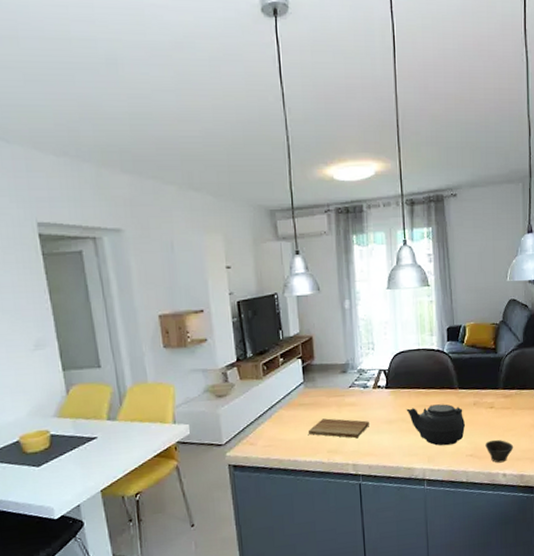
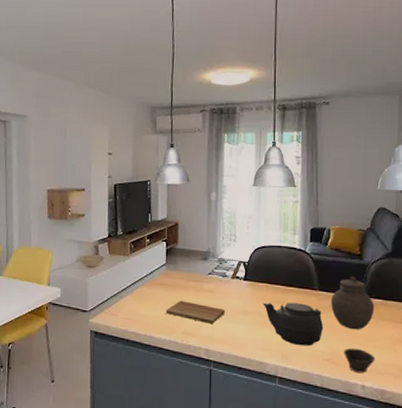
jar: none [471,370,511,423] -> present [331,276,375,330]

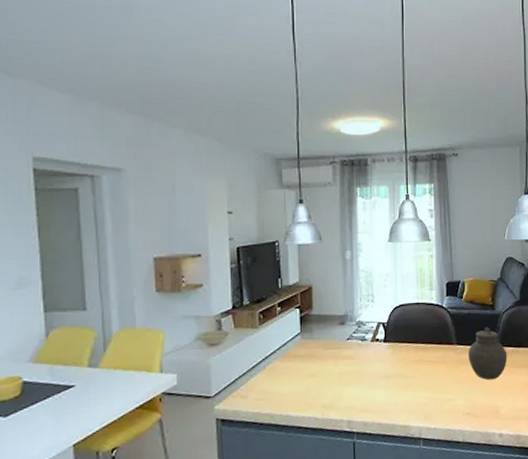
cutting board: present [166,301,225,324] -> none [303,371,366,393]
teapot: present [263,302,324,346] -> none [404,359,463,403]
cup: present [344,348,376,374] -> none [482,397,510,423]

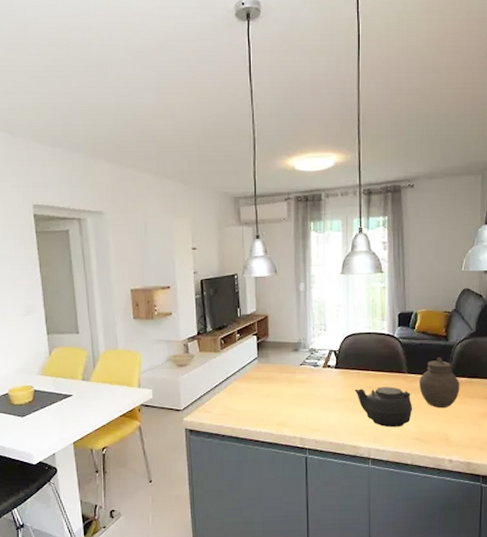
teapot: none [404,359,463,403] -> present [354,387,413,428]

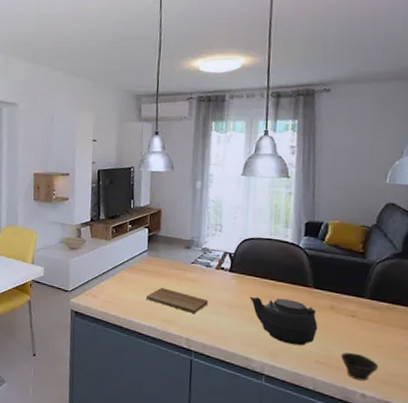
cutting board: none [260,393,318,413] -> present [147,288,208,314]
jar: present [419,357,460,409] -> none [327,275,379,334]
cup: none [432,425,462,449] -> present [341,352,379,381]

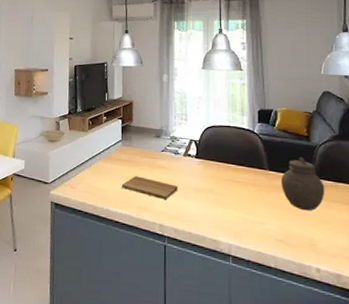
teapot: present [249,296,318,346] -> none [214,180,275,226]
jar: none [327,275,379,334] -> present [281,157,325,211]
cup: present [341,352,379,381] -> none [296,229,329,256]

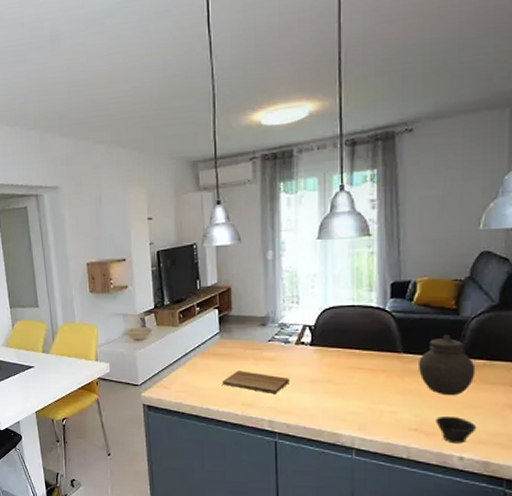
cup: none [296,229,329,256] -> present [436,415,477,444]

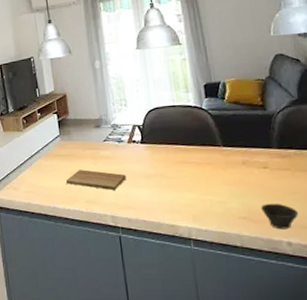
jar: present [419,334,476,396] -> none [238,128,289,184]

